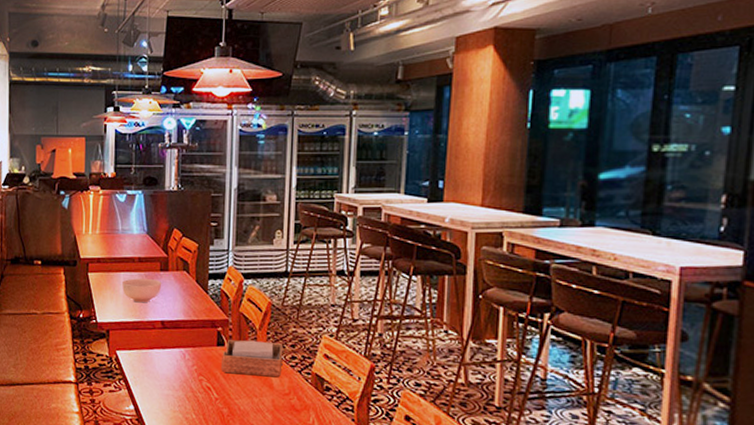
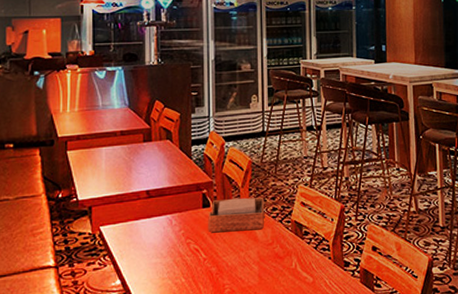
bowl: present [122,278,162,303] -> none [104,151,146,176]

